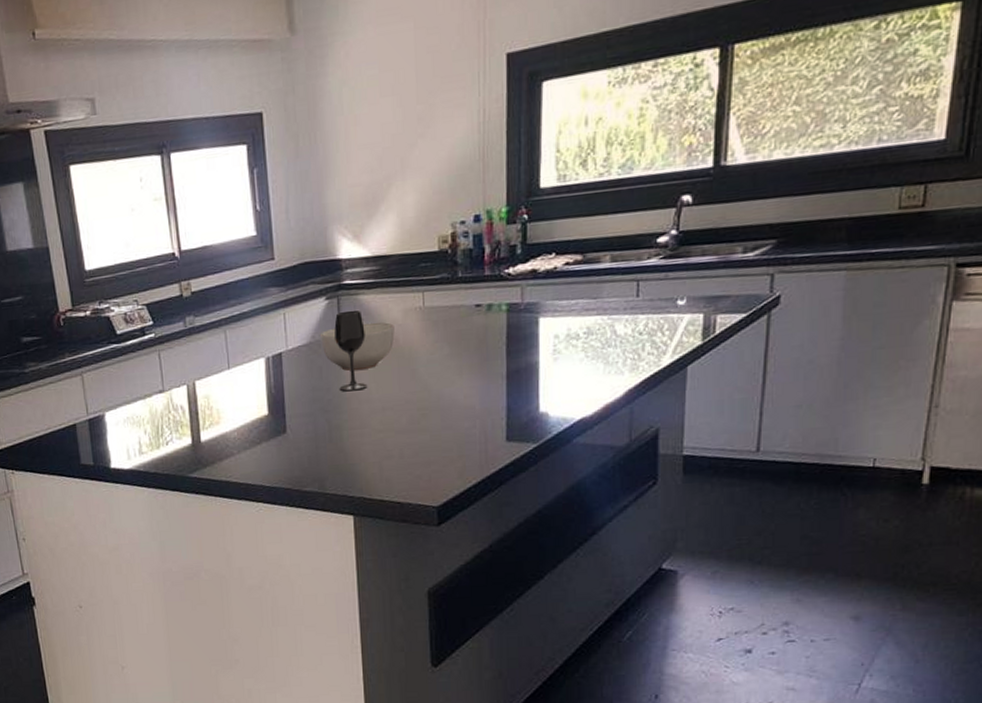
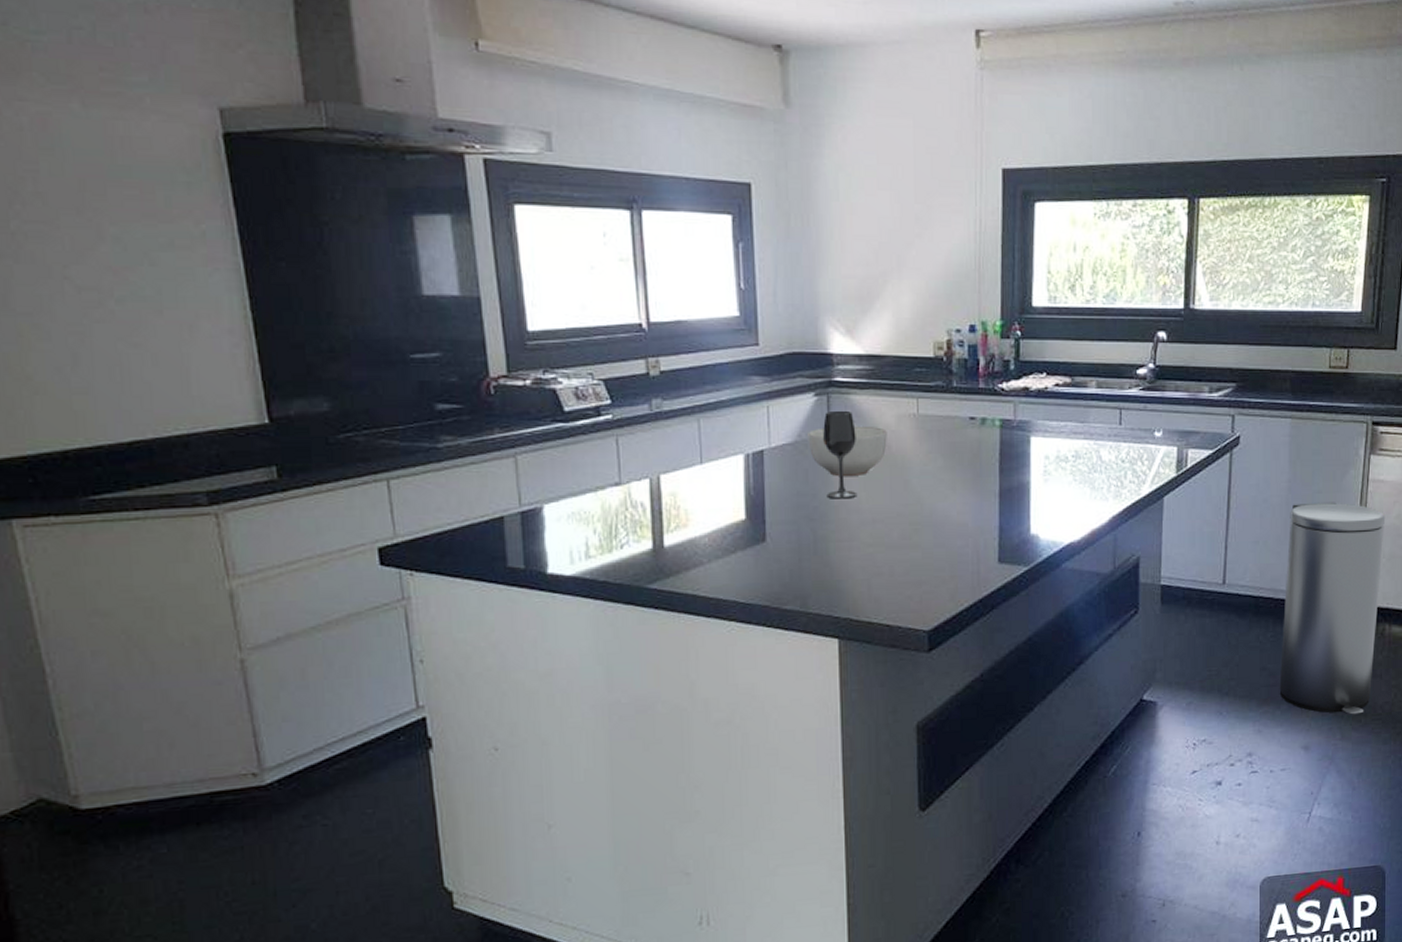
pedal bin: none [824,357,971,585] -> present [1279,502,1386,715]

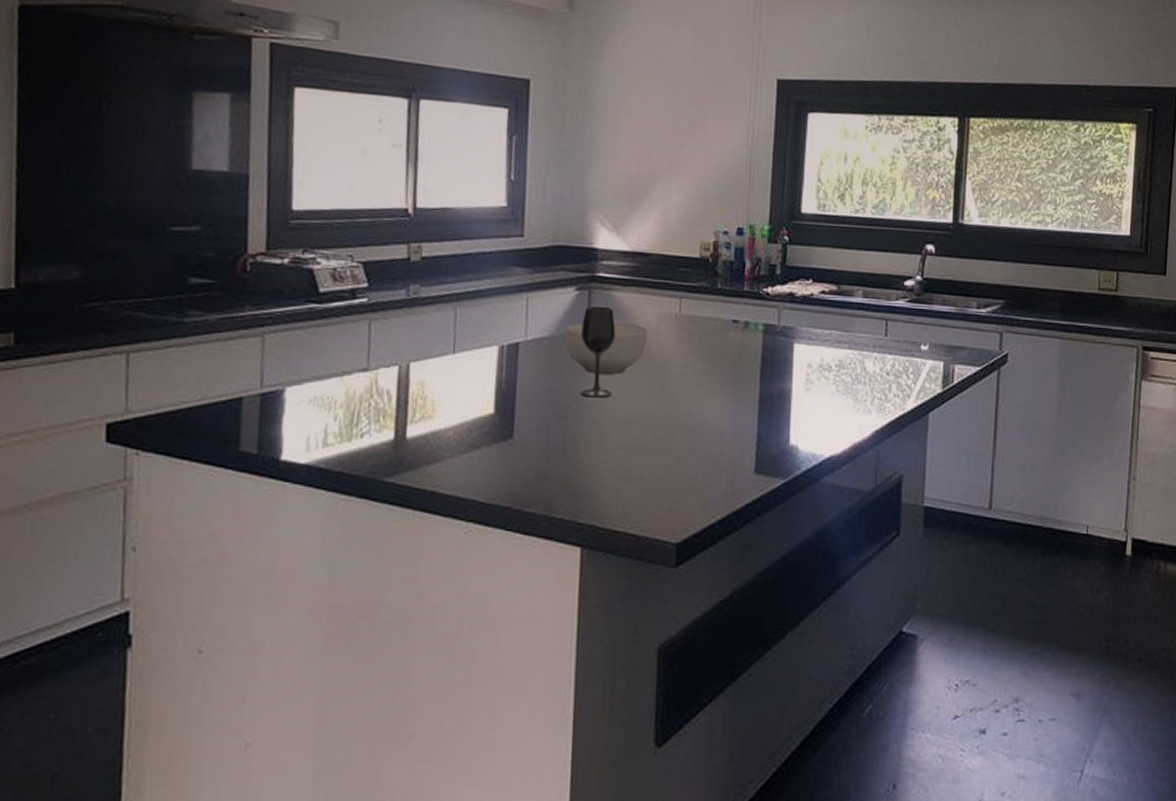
pedal bin: present [1279,502,1386,715] -> none [1048,427,1158,661]

